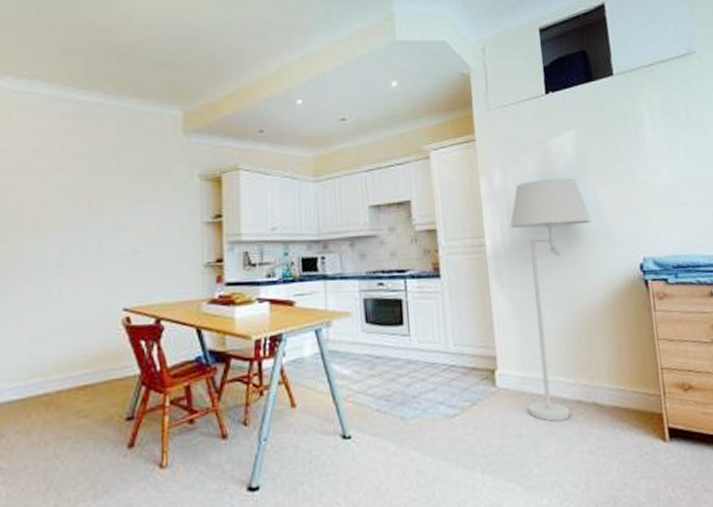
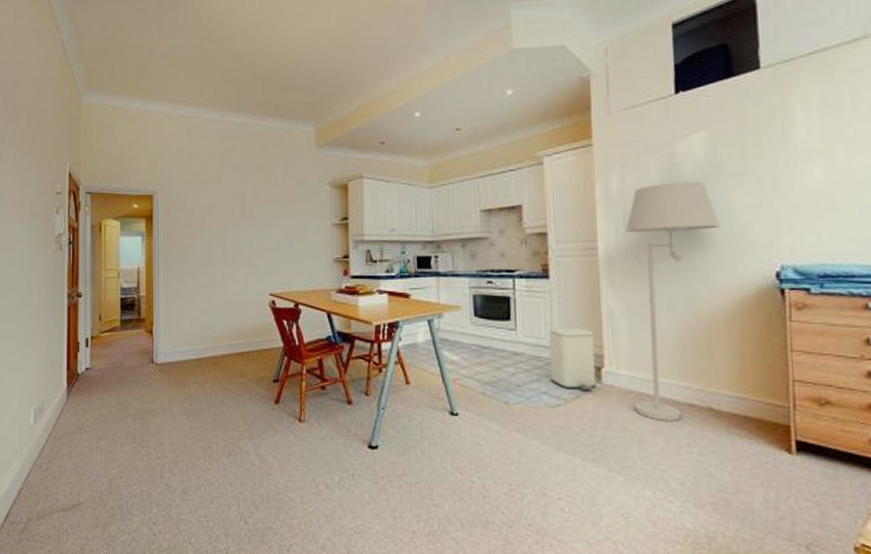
pedal bin: none [442,328,491,397] -> present [549,327,596,390]

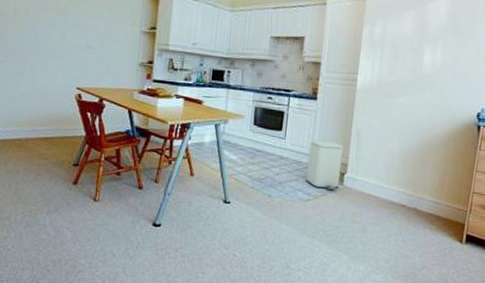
floor lamp: present [626,181,721,421] -> none [363,34,448,217]

